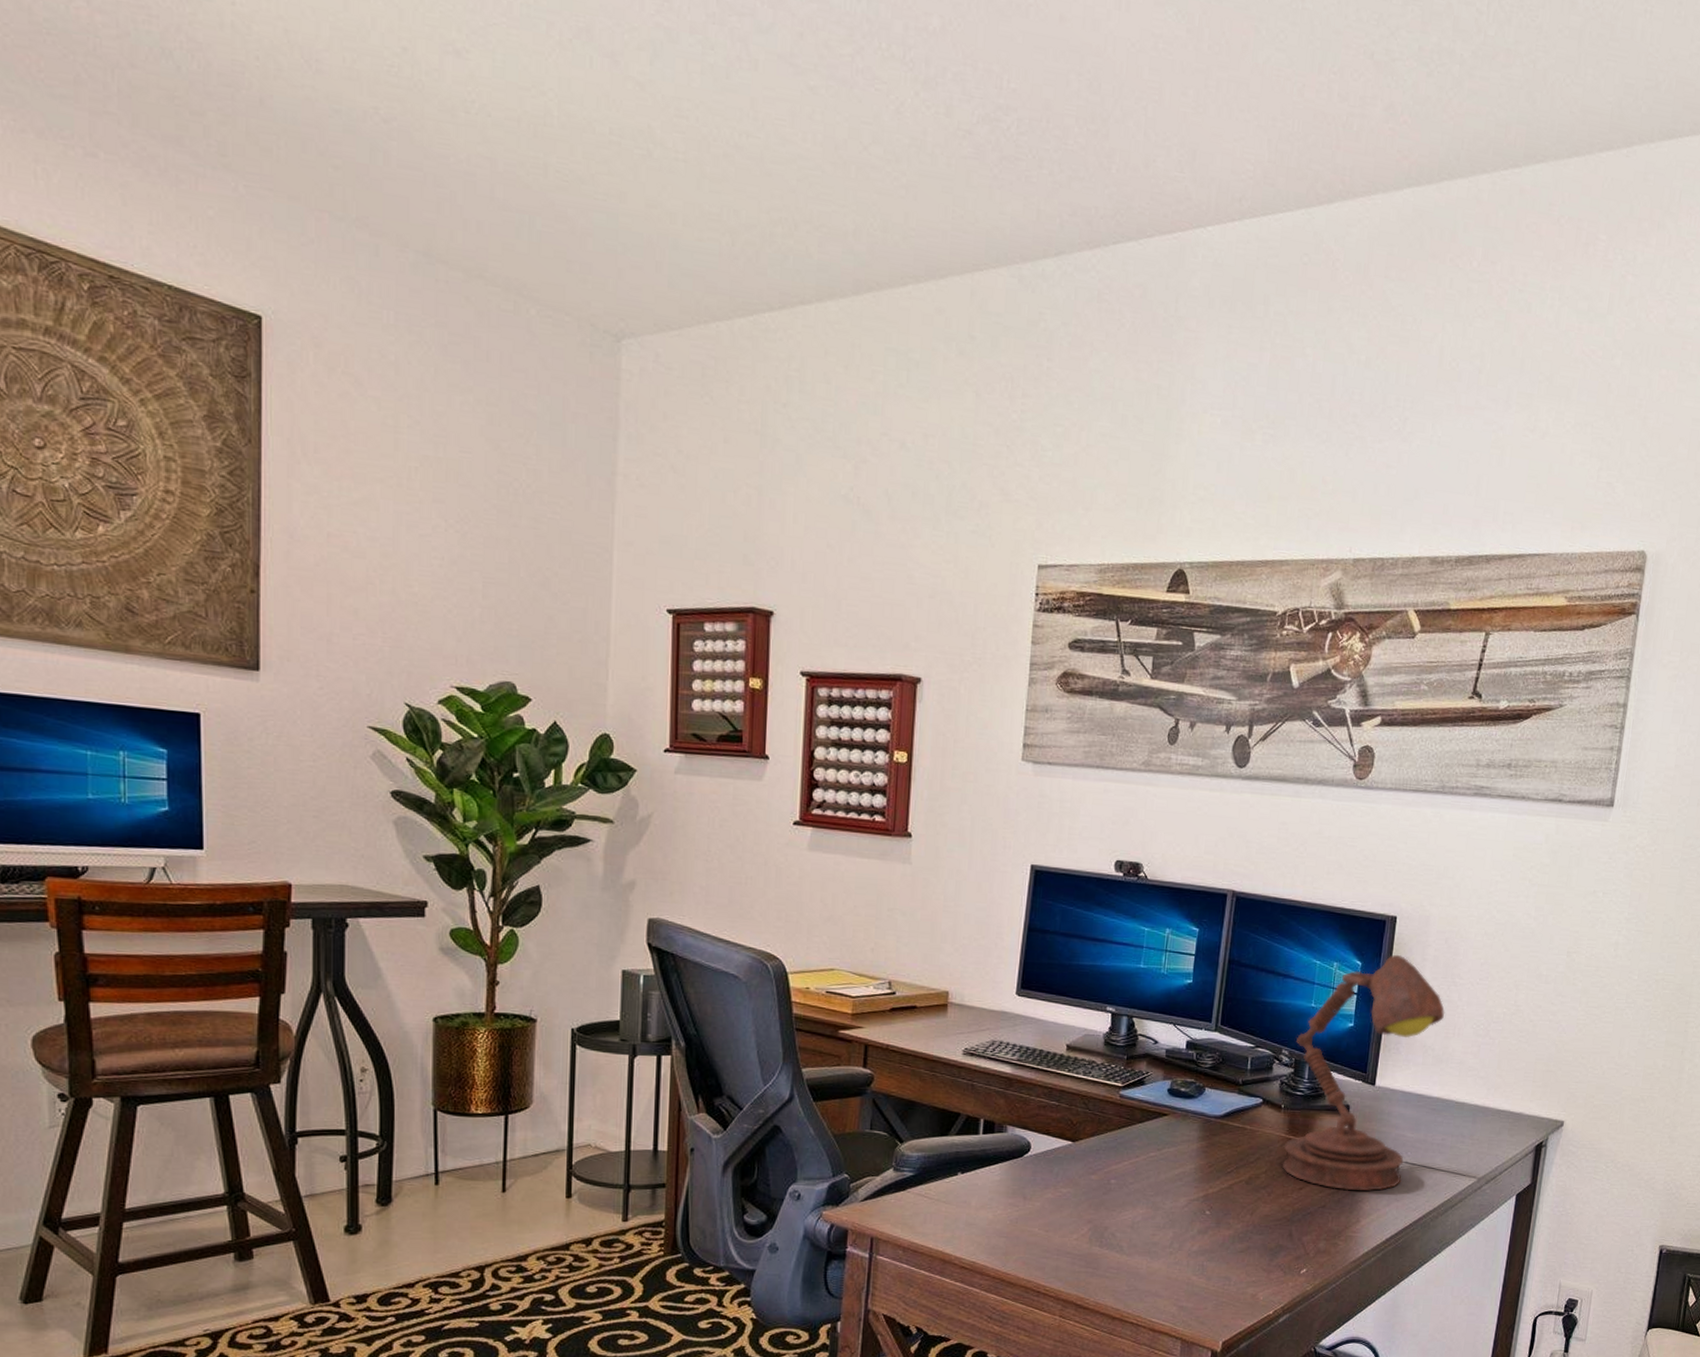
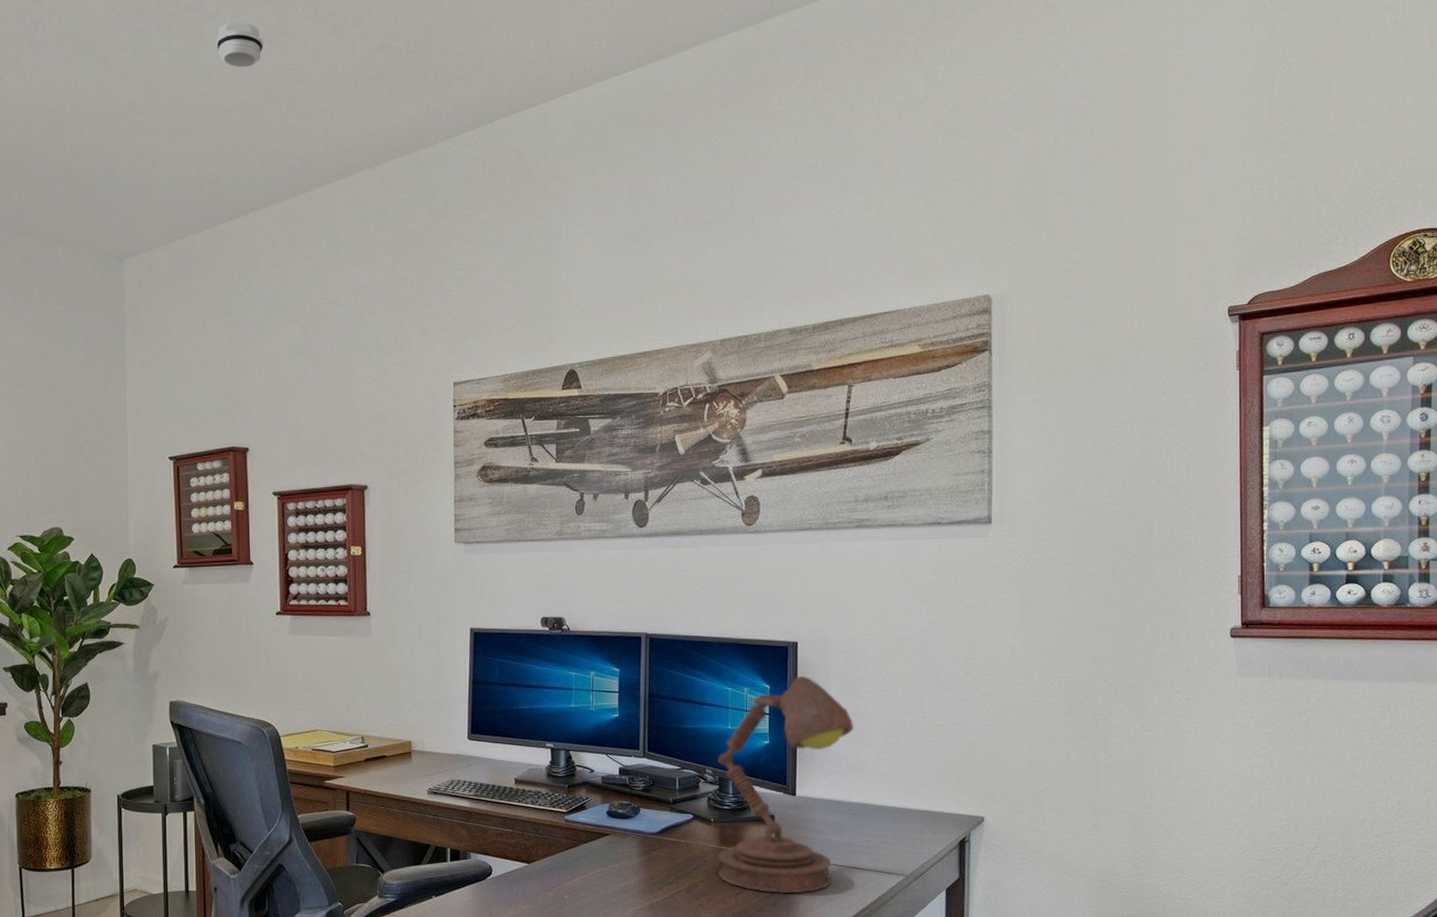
smoke detector: none [768,43,832,110] -> present [216,22,263,68]

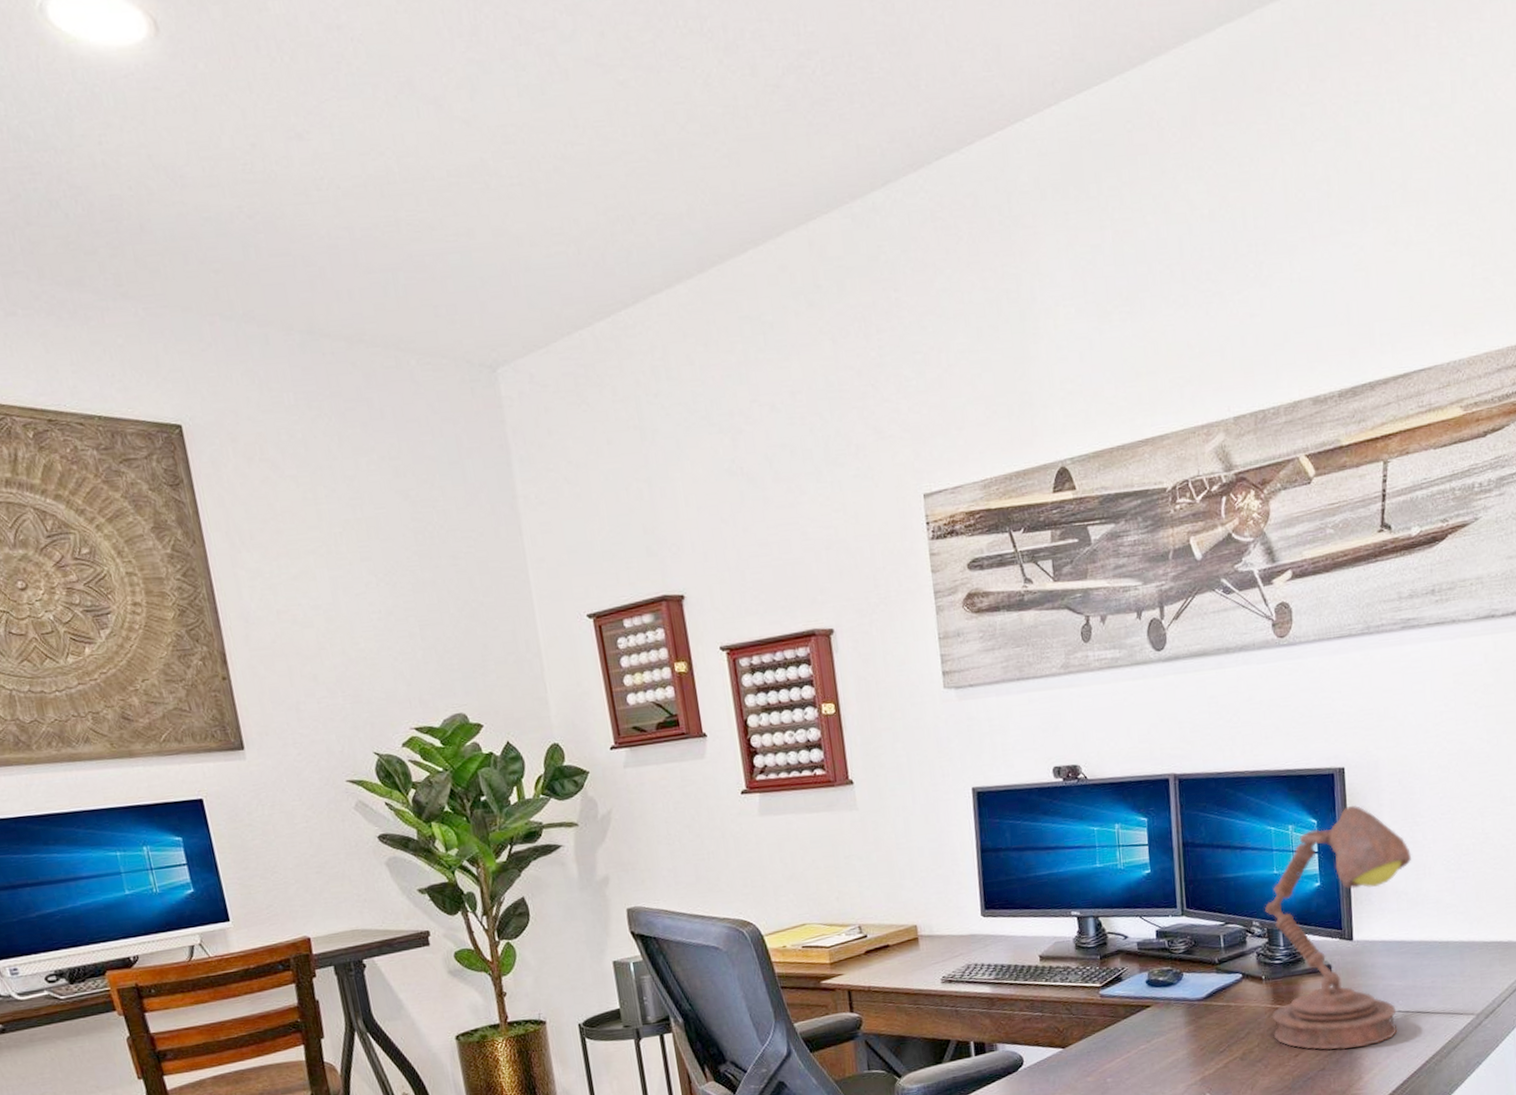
smoke detector: present [216,22,263,68] -> none [577,44,640,106]

